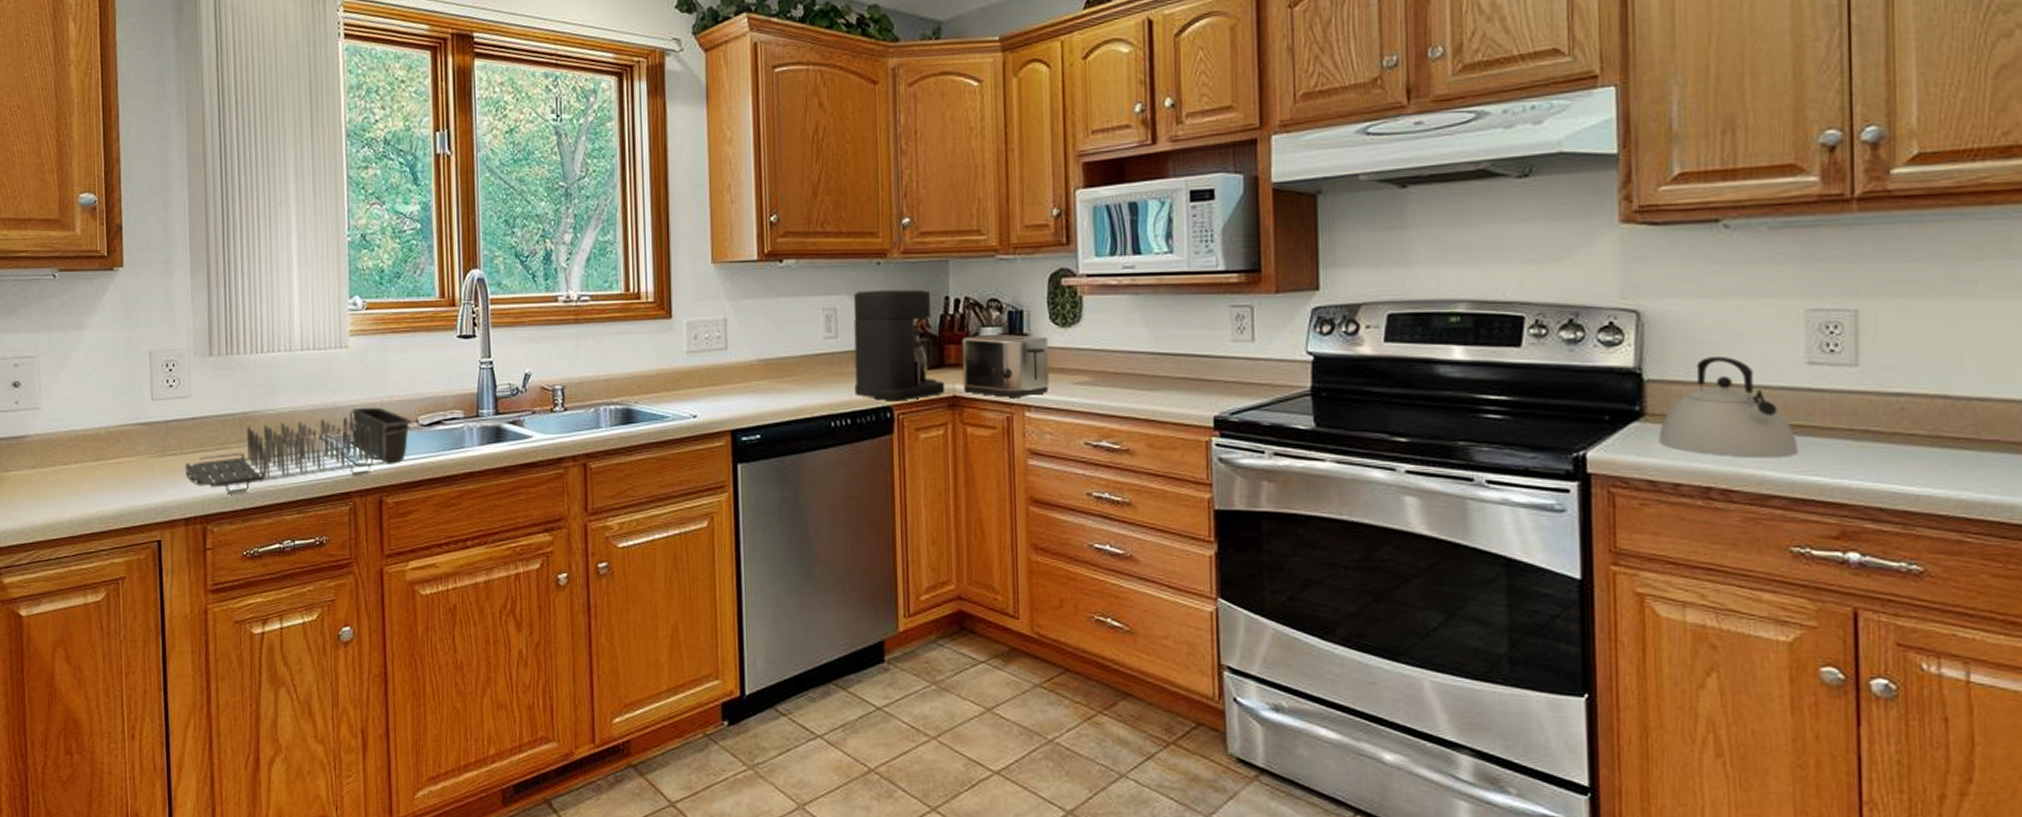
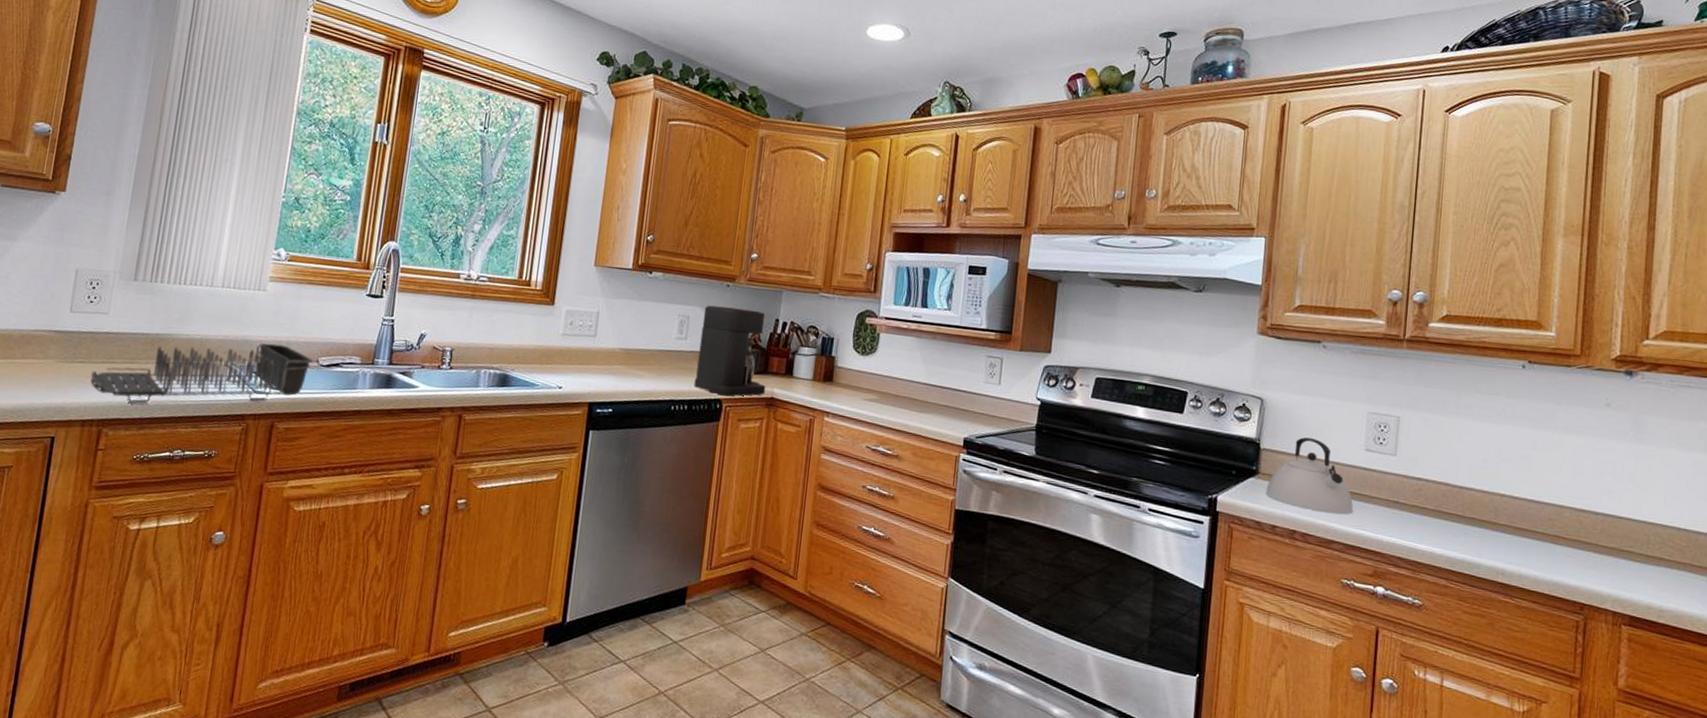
toaster: present [961,334,1050,399] -> none [779,352,850,406]

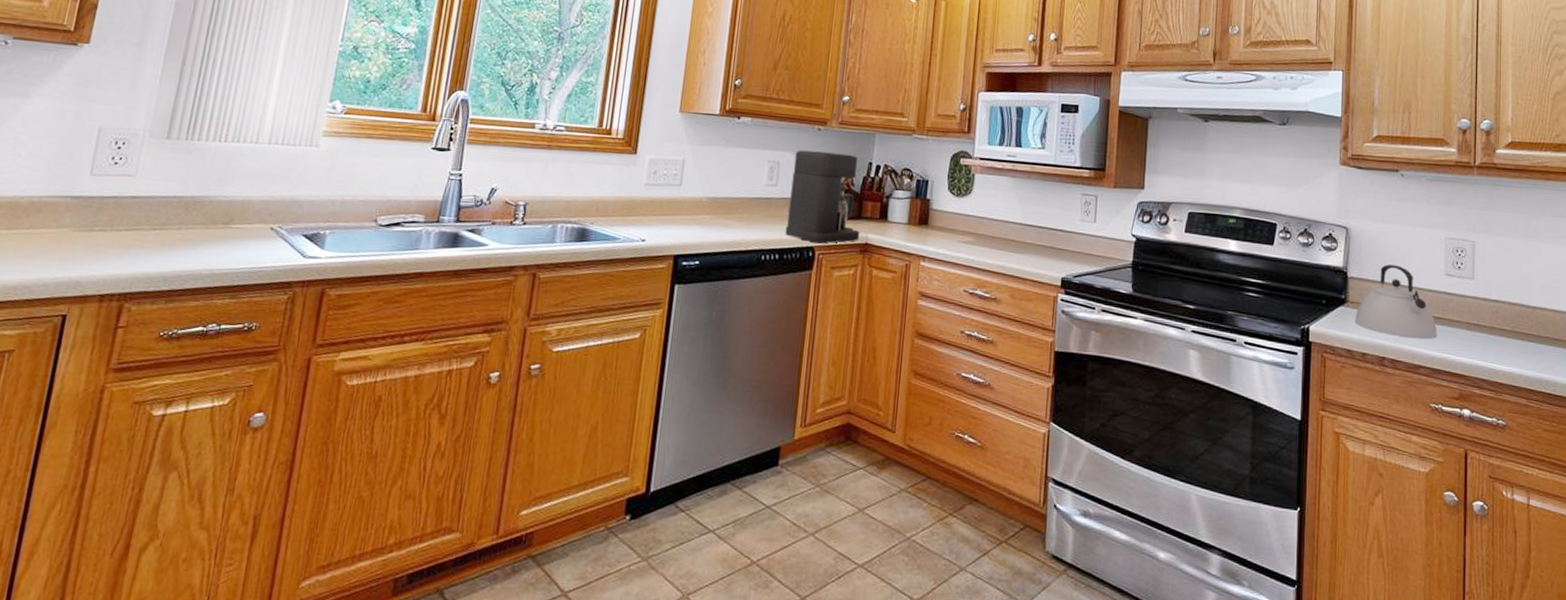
dish rack: present [90,343,314,404] -> none [111,203,372,275]

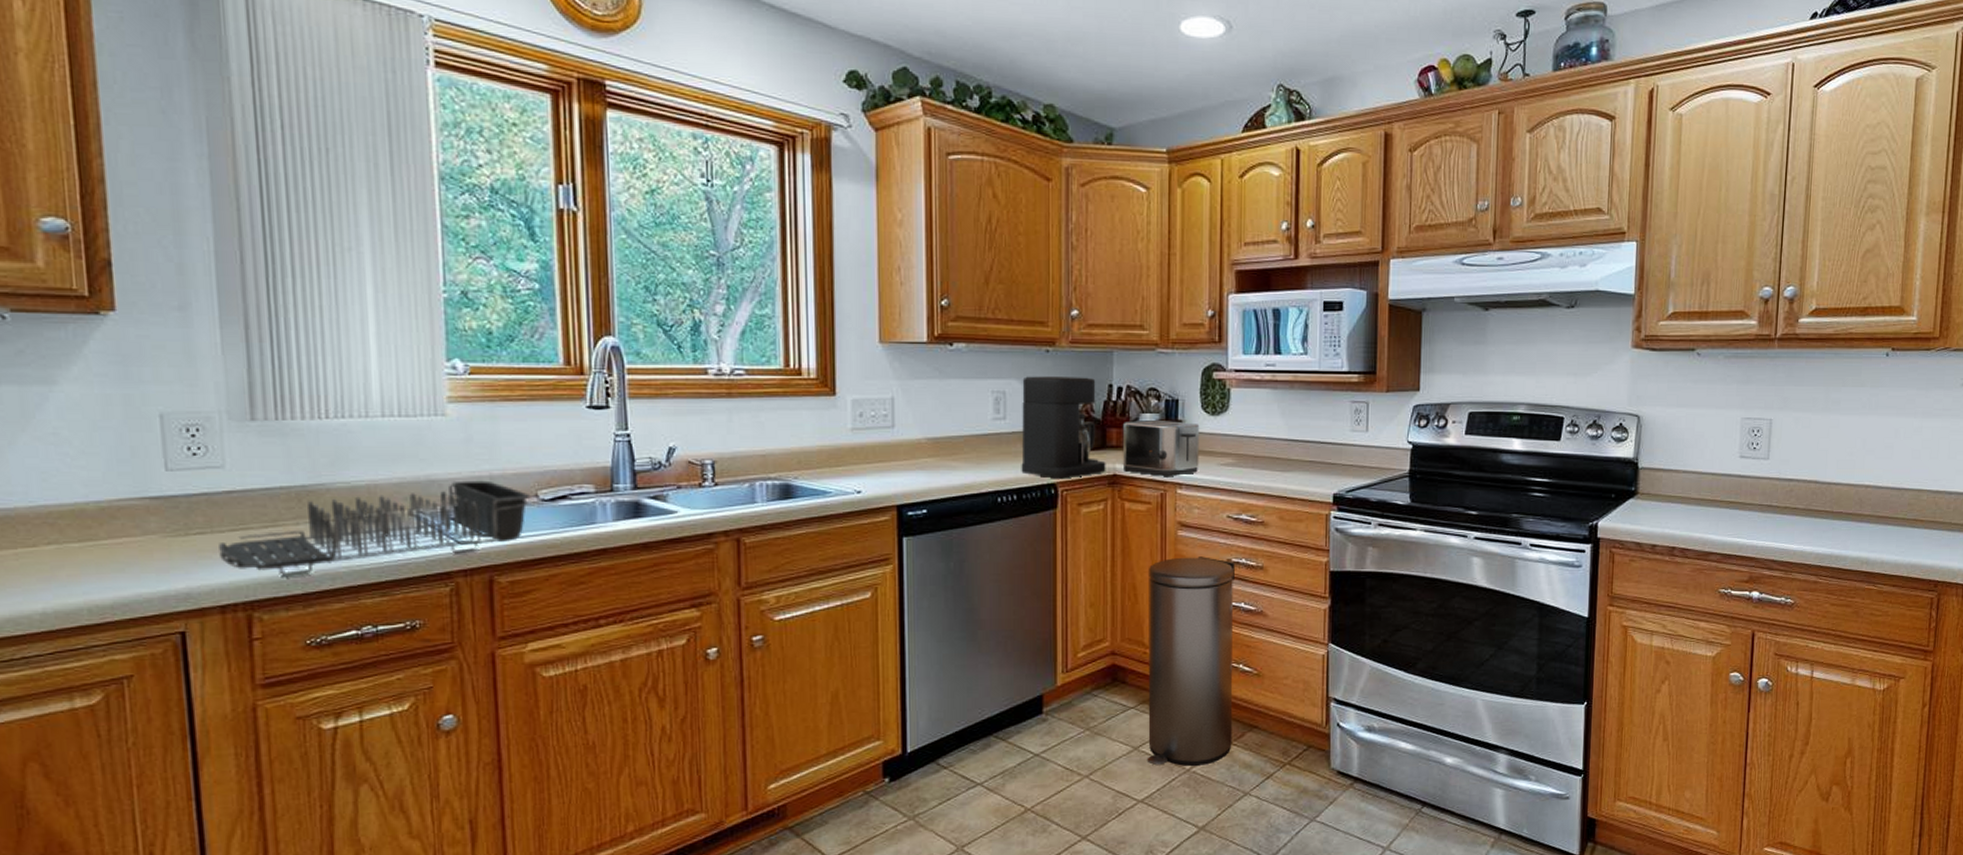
dish rack: none [111,203,372,275] -> present [219,480,531,577]
pedal bin: none [870,325,967,535] -> present [1147,556,1235,766]
toaster: none [874,196,945,250] -> present [1122,420,1200,477]
kettle: present [1355,264,1438,340] -> none [1645,451,1730,525]

